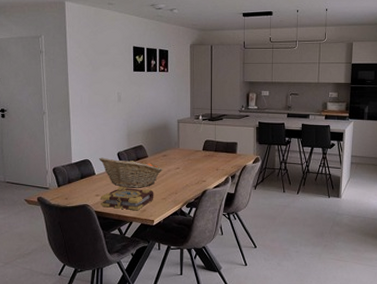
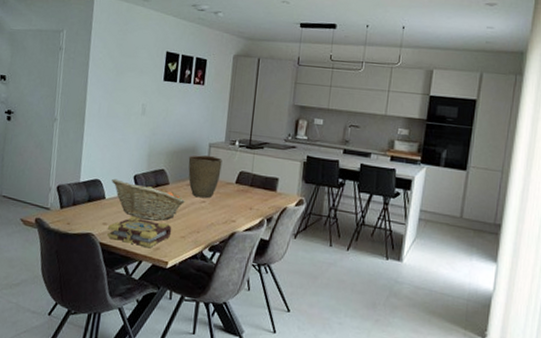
vase: none [162,129,190,165] -> present [188,155,223,199]

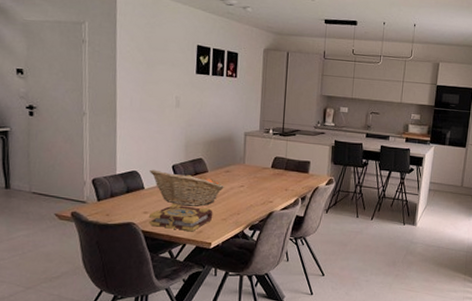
vase: present [188,155,223,199] -> none [225,143,258,183]

